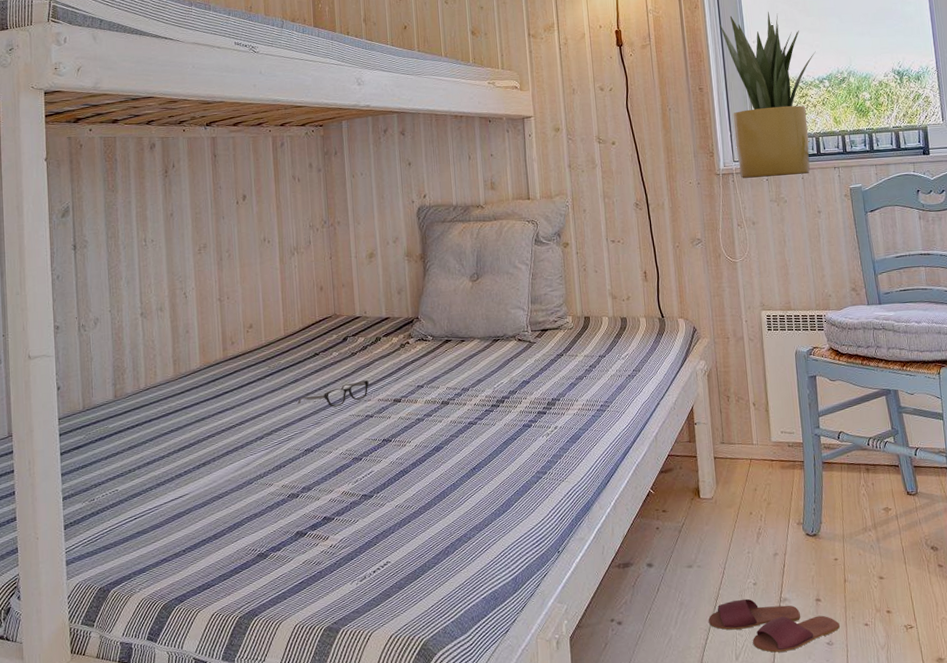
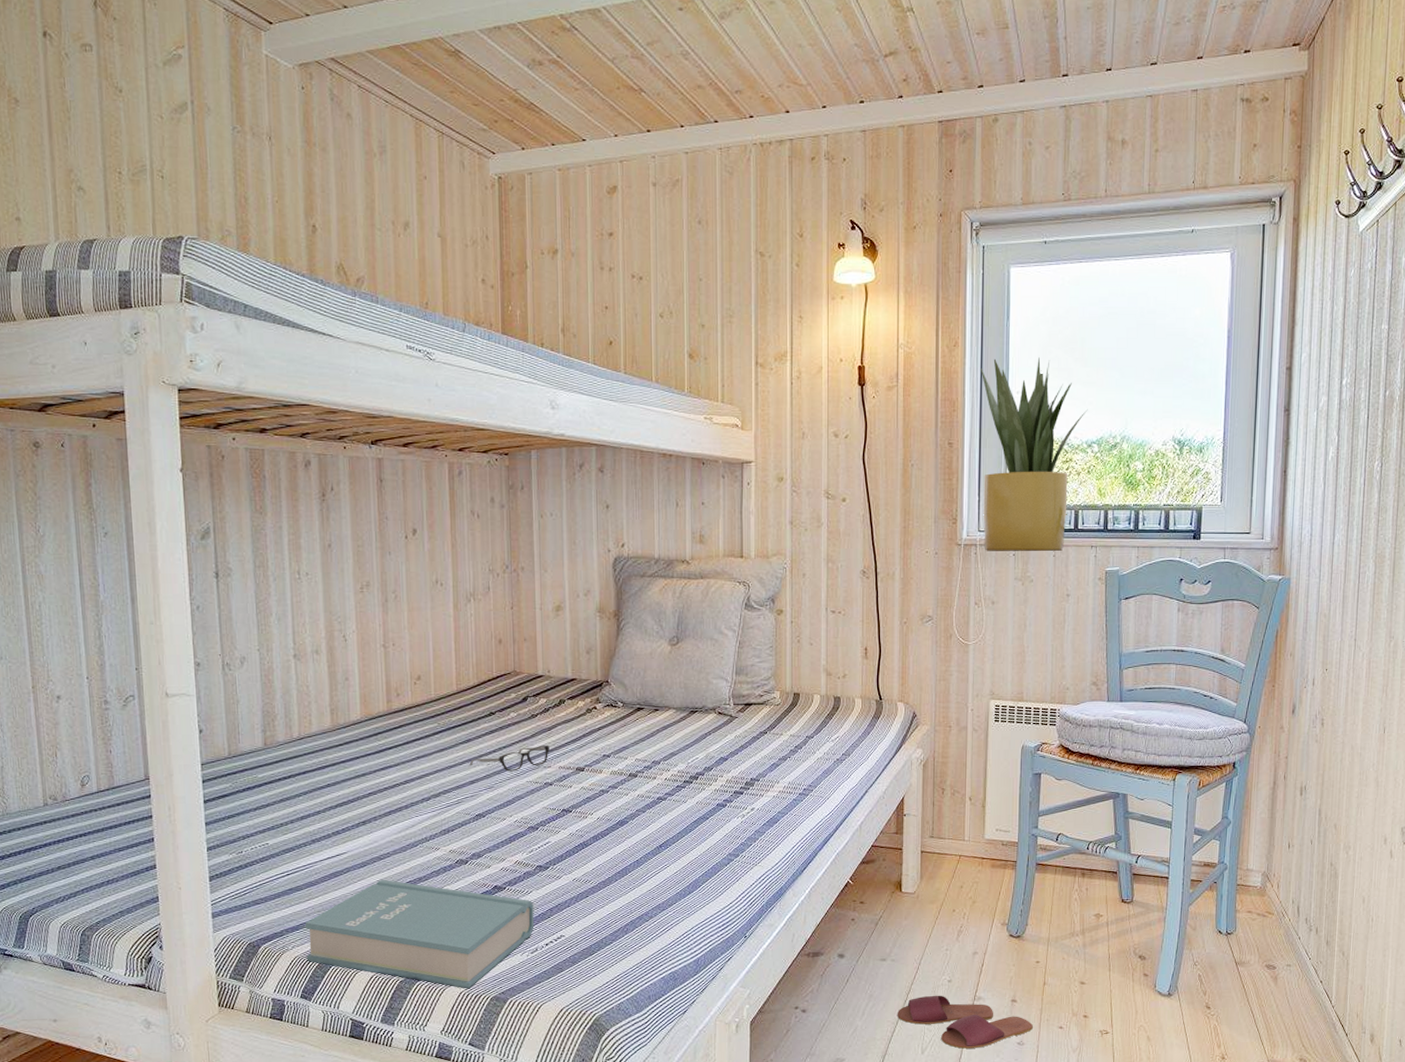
book: none [151,517,362,621] -> present [304,880,535,989]

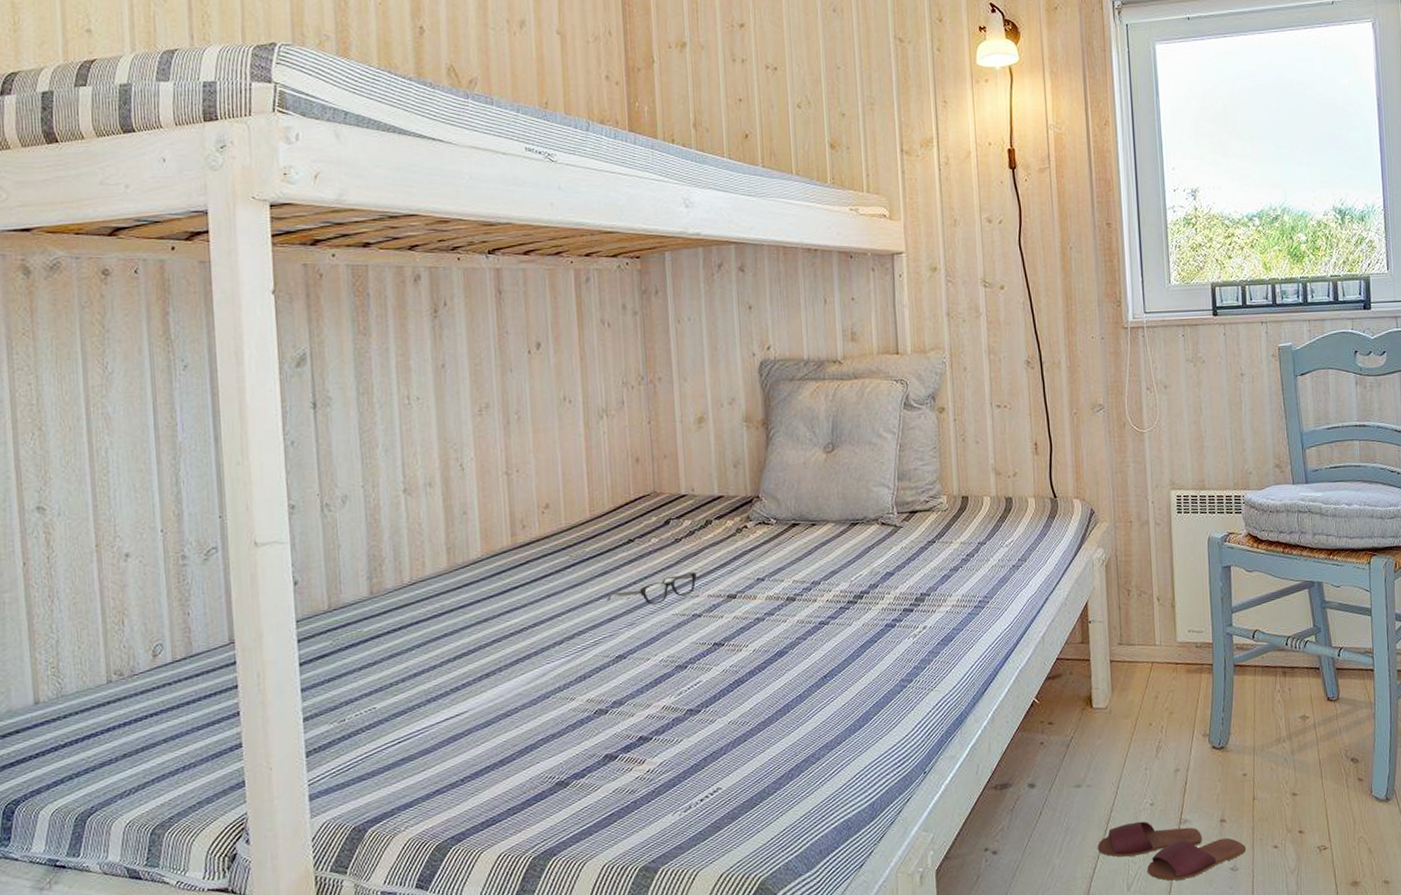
book: present [304,880,535,989] -> none [419,739,687,861]
planter: present [981,357,1088,551] -> none [1134,133,1246,333]

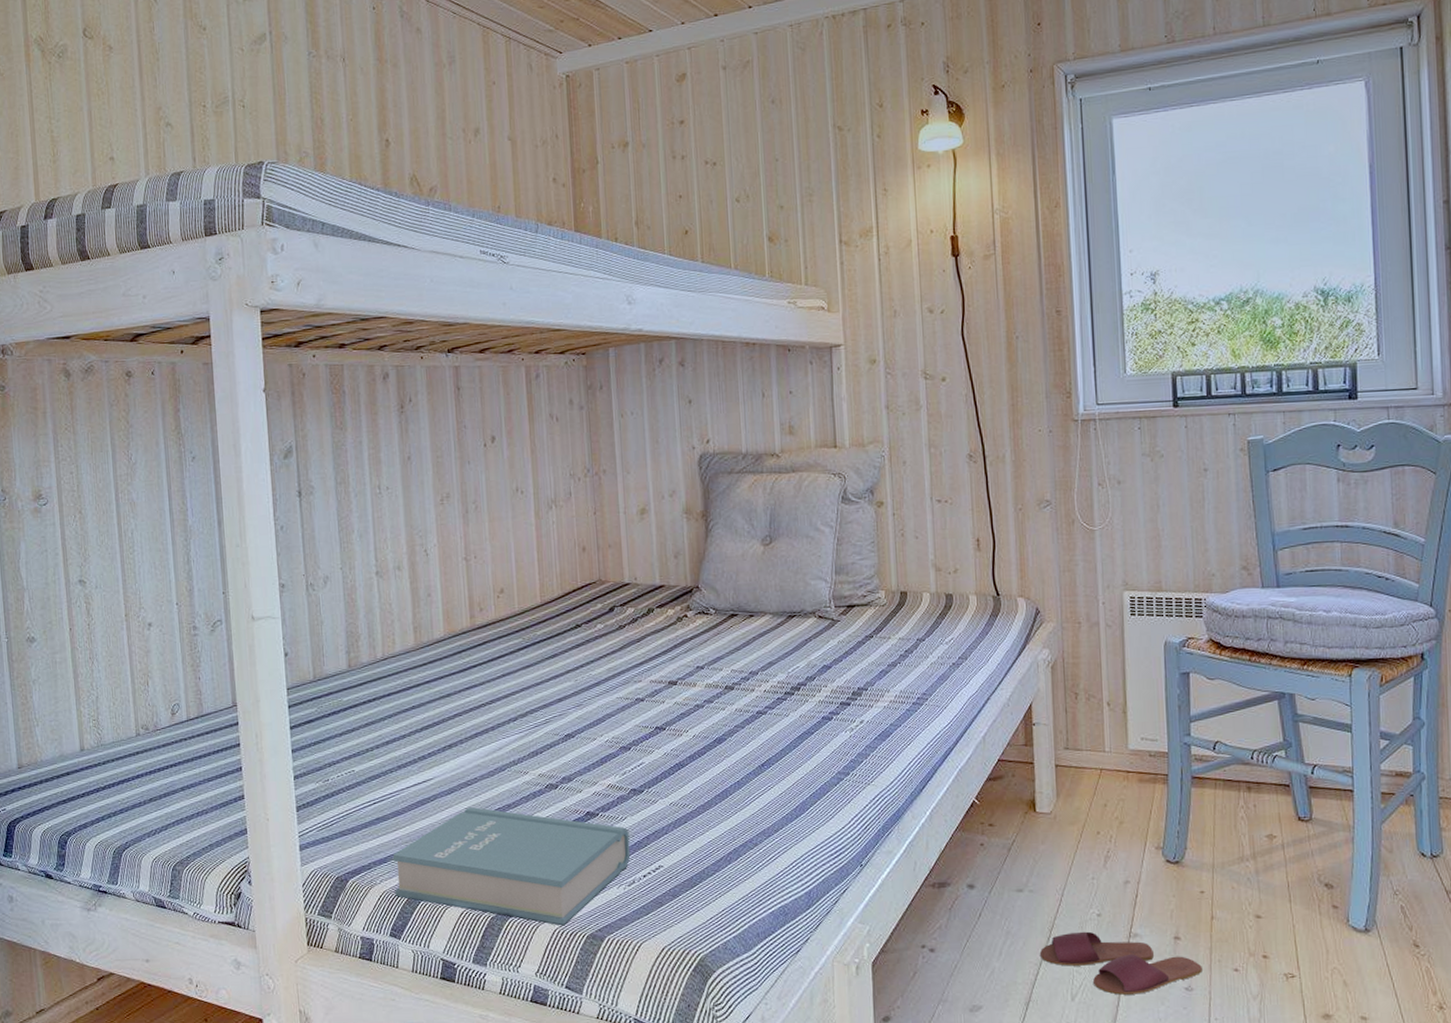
book: none [419,739,687,861] -> present [392,807,631,926]
eyeglasses: present [606,572,697,605] -> none [556,658,640,688]

